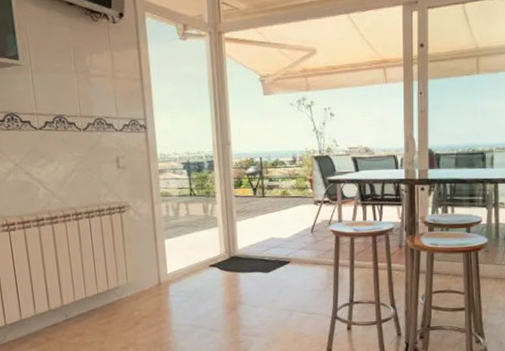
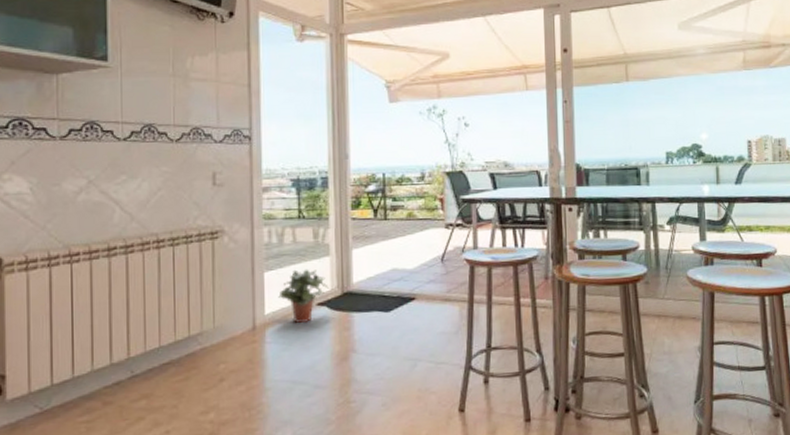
potted plant: none [177,237,218,280] -> present [278,269,329,323]

